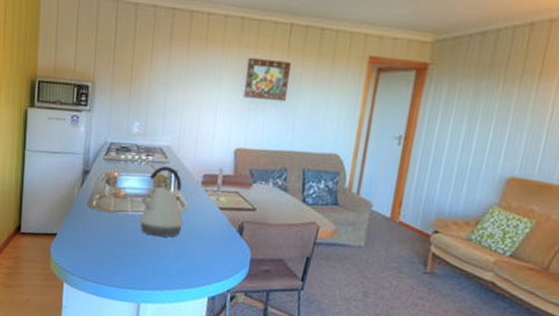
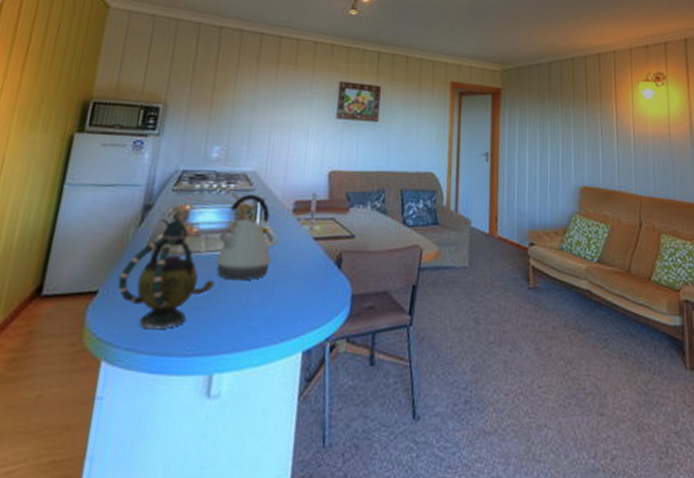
teapot: none [69,183,140,266] -> present [117,218,216,328]

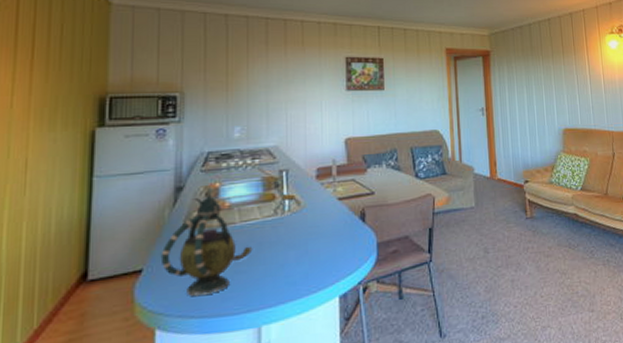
kettle: present [216,193,272,281] -> none [250,166,302,244]

